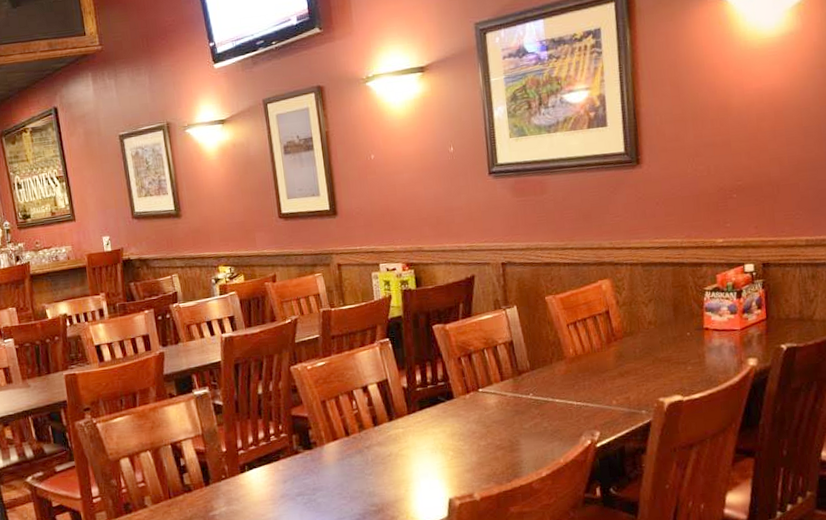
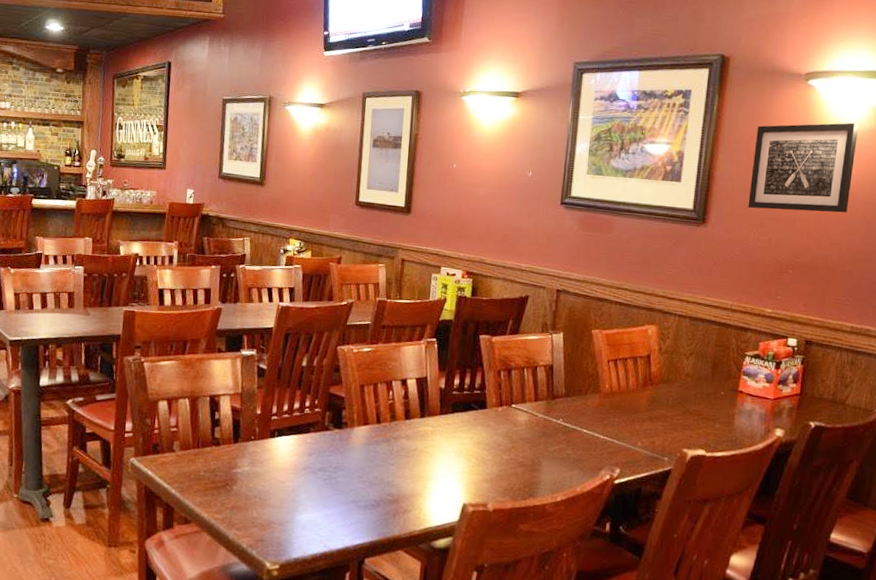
wall art: none [675,28,782,139] -> present [748,122,859,213]

